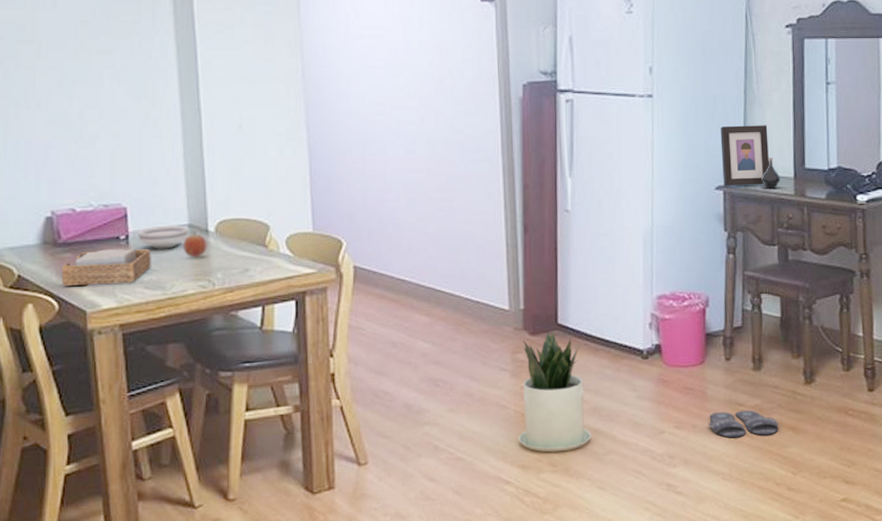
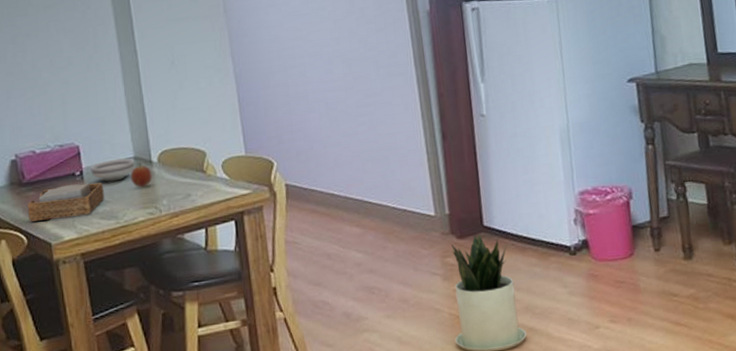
slippers: present [708,410,779,438] -> none [643,300,717,330]
picture frame: present [720,125,769,187] -> none [627,14,681,79]
perfume bottle: present [762,157,781,189] -> none [674,45,694,77]

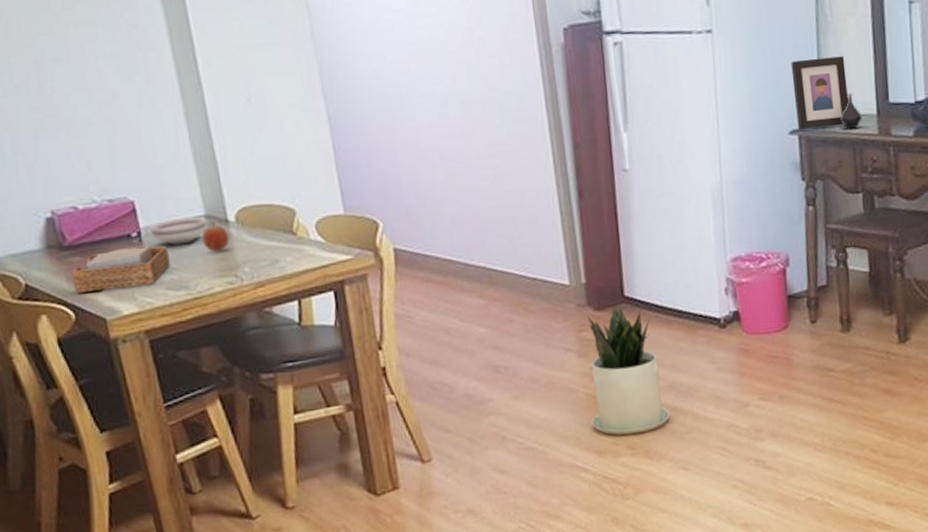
picture frame: none [627,14,681,79] -> present [791,56,848,131]
perfume bottle: none [674,45,694,77] -> present [840,93,862,129]

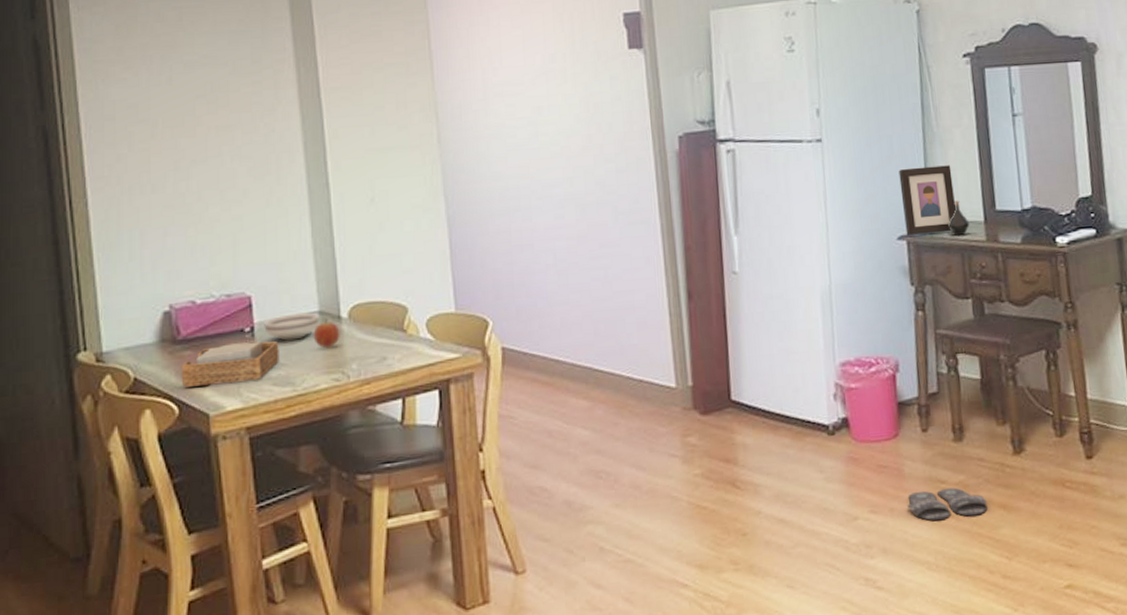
planter: present [588,305,671,435] -> none [693,410,776,548]
slippers: none [795,375,872,407] -> present [907,487,988,522]

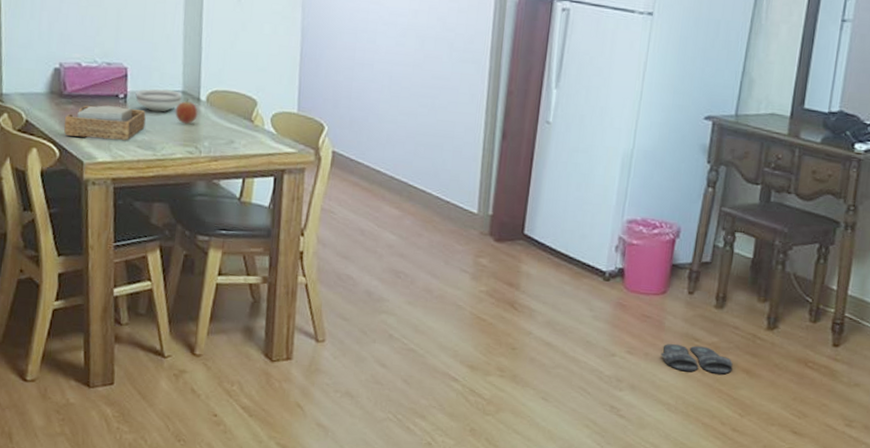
picture frame: present [899,165,956,236] -> none [713,54,771,121]
perfume bottle: present [948,200,970,235] -> none [755,92,776,126]

